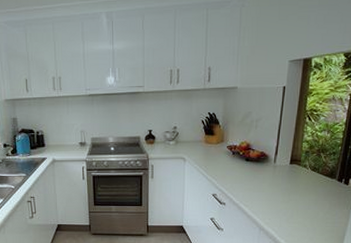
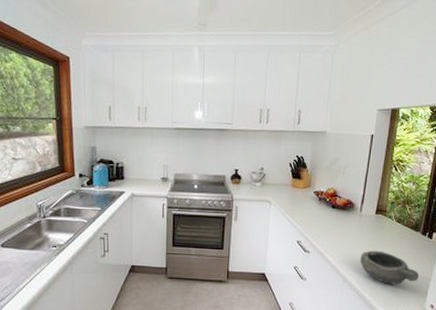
bowl: none [275,199,335,230] -> present [360,250,419,285]

